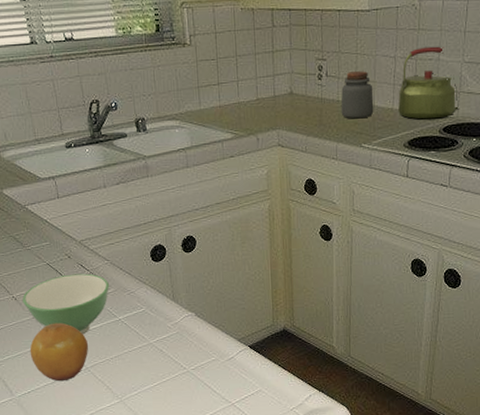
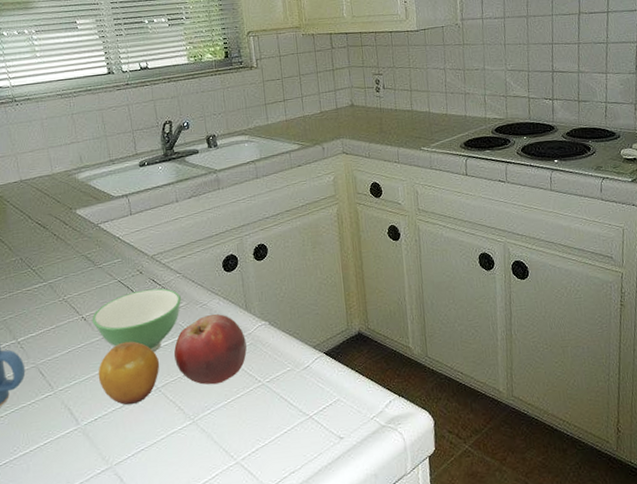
fruit: none [102,302,173,369] -> present [174,313,247,385]
jar: present [340,71,374,119] -> none [398,82,430,126]
kettle: present [398,46,459,121] -> none [450,58,507,124]

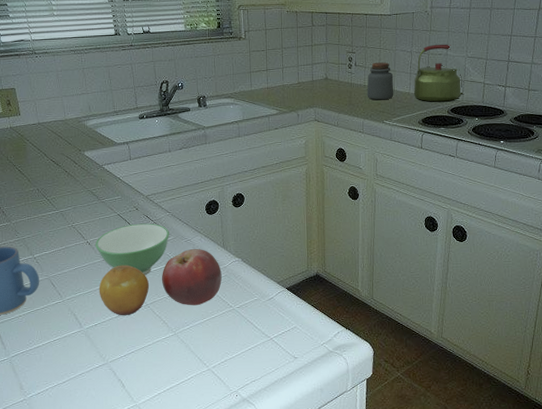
jar: none [398,82,430,126] -> present [367,62,394,100]
kettle: none [450,58,507,124] -> present [414,44,464,103]

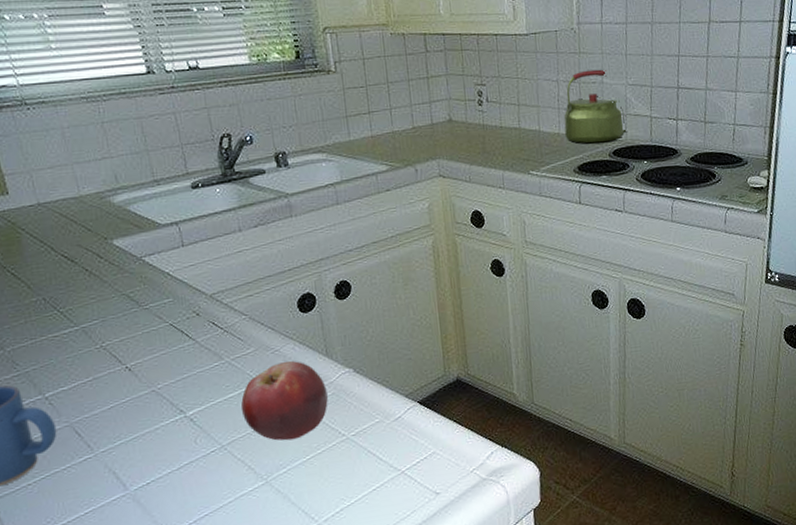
bowl: present [95,223,169,276] -> none [139,332,248,406]
fruit: present [98,265,150,316] -> none [148,393,225,467]
jar: present [367,62,394,100] -> none [504,96,540,146]

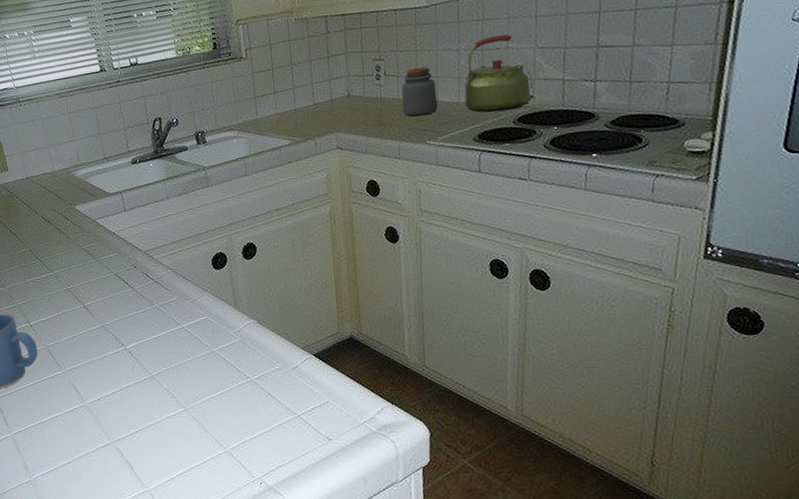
fruit: present [241,360,328,441] -> none [167,309,236,377]
jar: none [504,96,540,146] -> present [401,67,438,117]

